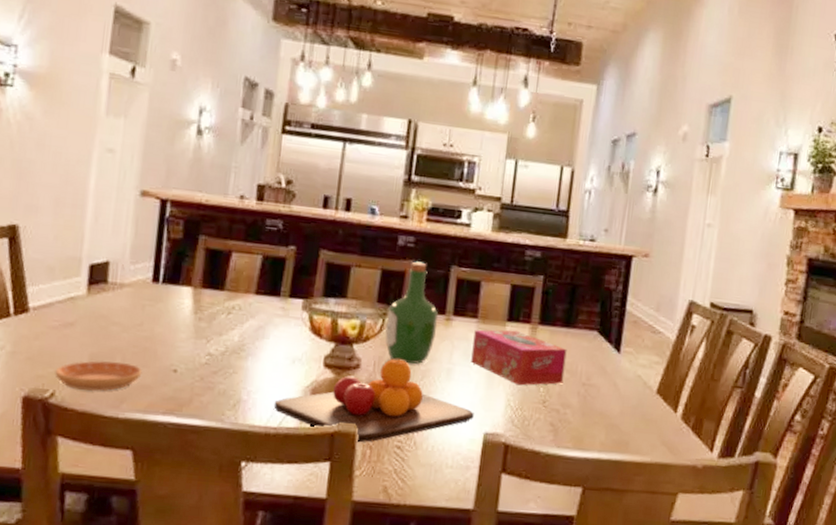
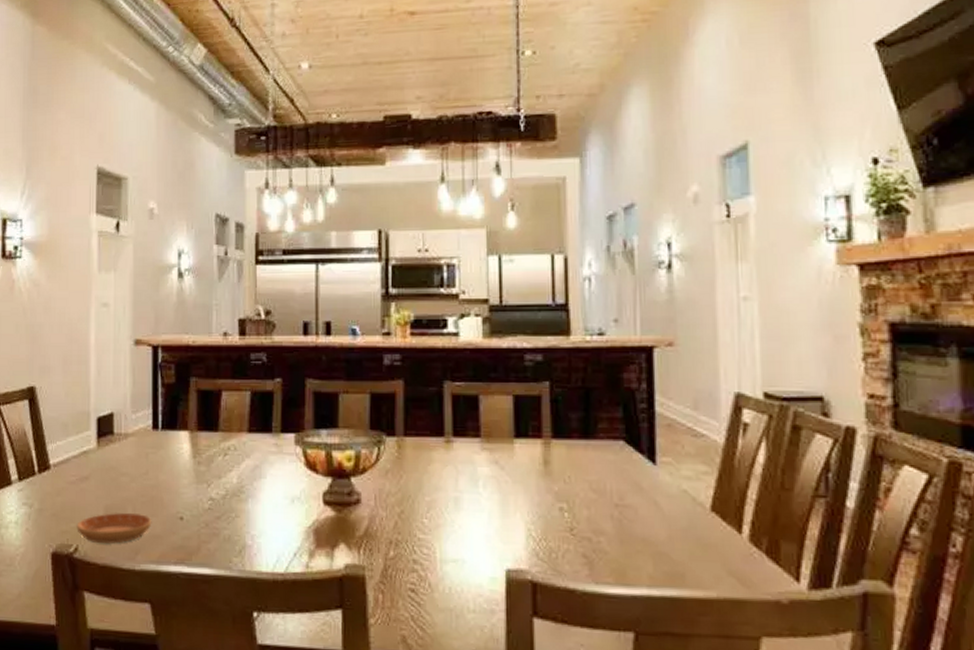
chopping board: present [273,359,474,443] -> none [278,490,492,587]
wine bottle: present [385,261,439,365] -> none [382,380,437,495]
tissue box: present [471,329,567,386] -> none [479,447,591,512]

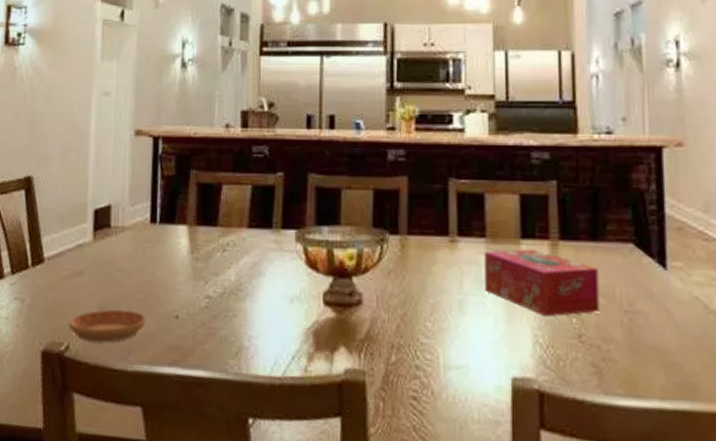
tissue box: none [479,447,591,512] -> present [484,249,600,317]

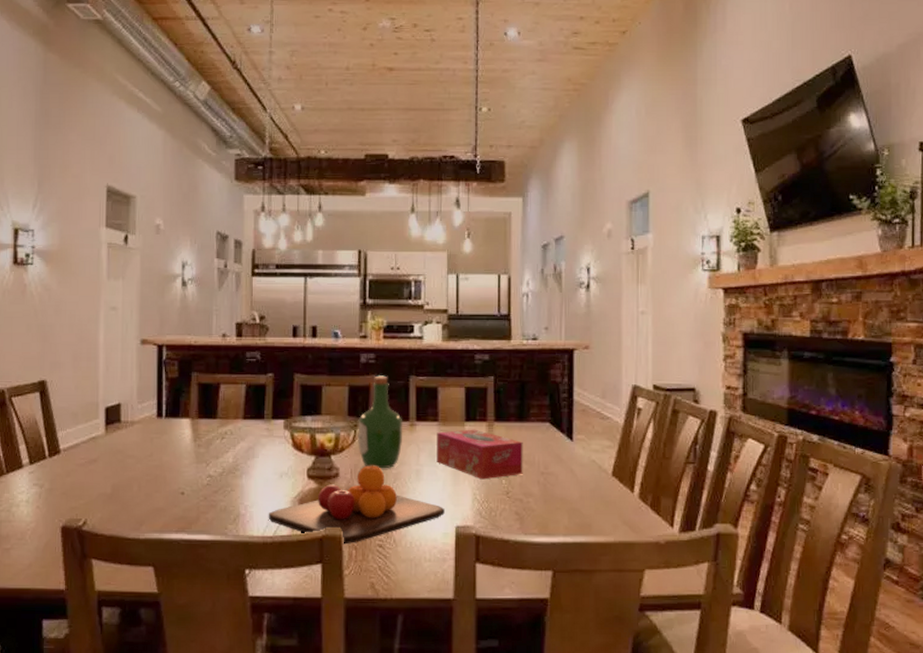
saucer: present [68,308,147,342] -> none [85,489,156,517]
chopping board: none [276,291,497,394] -> present [268,465,445,545]
wine bottle: none [385,177,442,297] -> present [358,375,403,469]

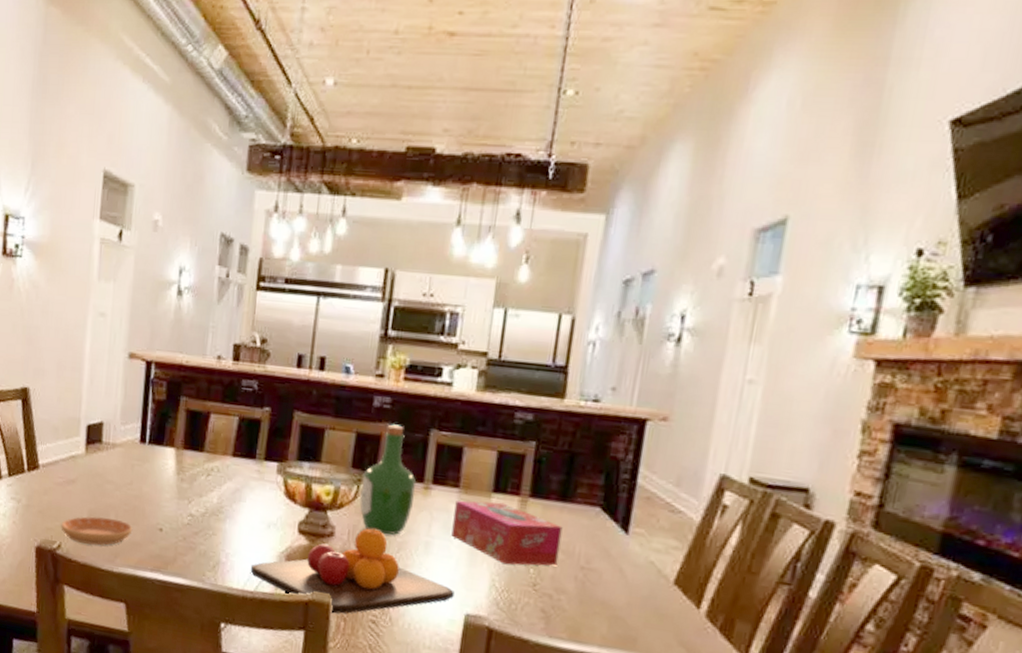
saucer: none [85,489,156,517] -> present [61,516,133,546]

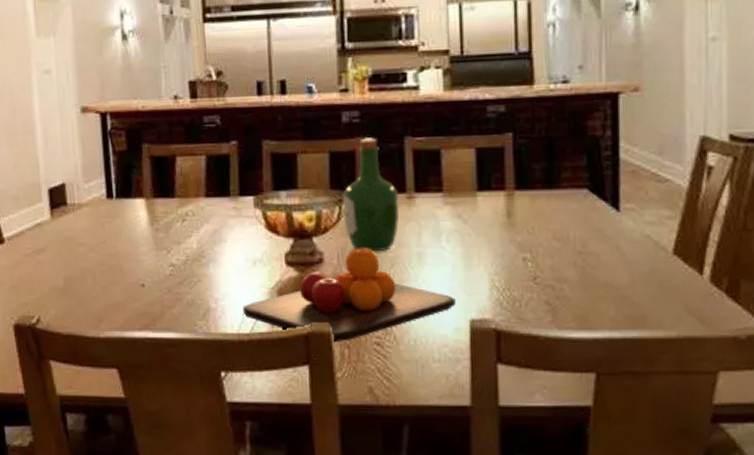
saucer: present [61,516,133,546] -> none [37,282,114,313]
tissue box: present [451,500,563,566] -> none [442,200,554,263]

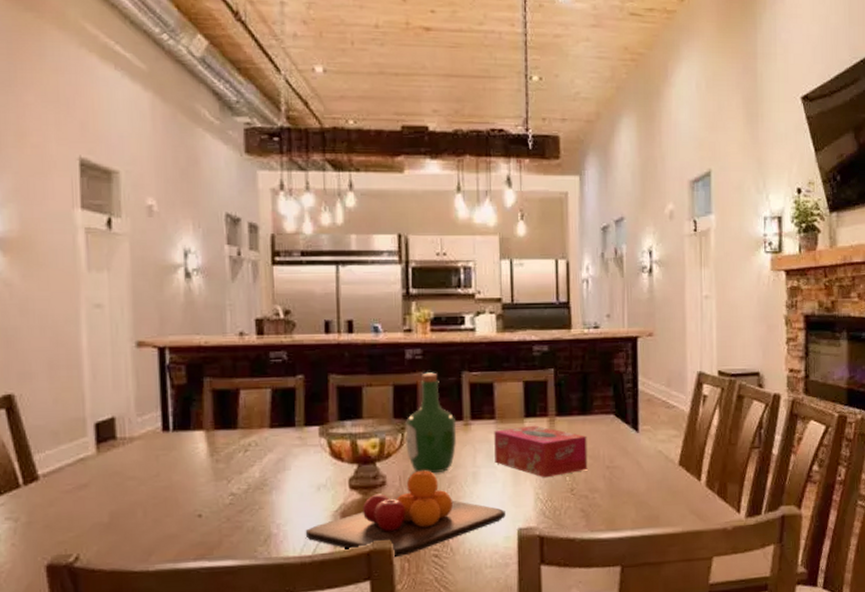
tissue box: none [442,200,554,263] -> present [494,425,588,478]

